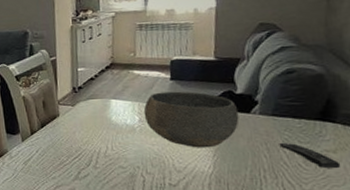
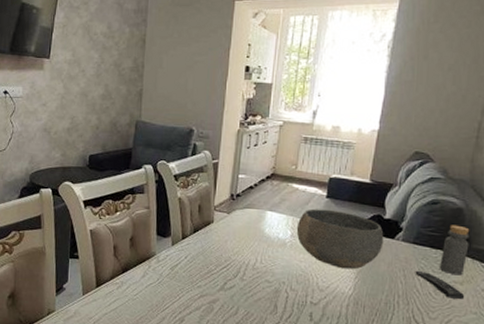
bottle: none [306,92,338,144] -> present [440,225,470,276]

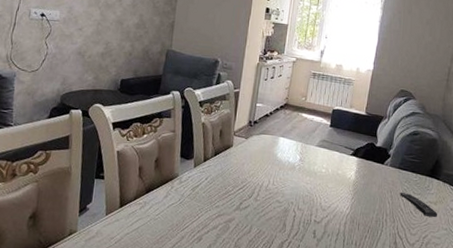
bowl: present [296,209,384,270] -> none [304,136,376,191]
bottle: present [440,225,470,276] -> none [419,153,442,197]

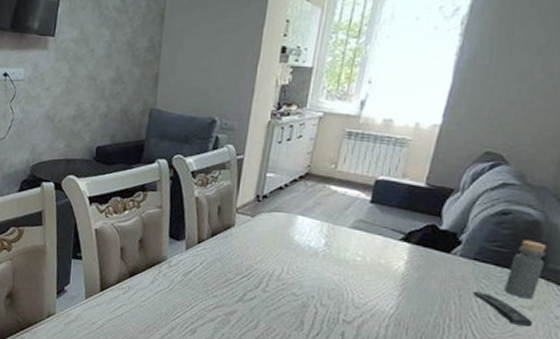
bottle: none [419,153,442,197] -> present [504,240,548,300]

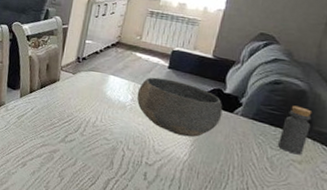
bowl: none [331,215,438,286] -> present [136,77,223,137]
remote control: present [473,290,534,327] -> none [252,145,303,178]

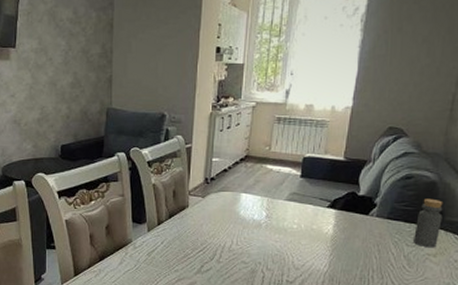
bowl: present [136,77,223,137] -> none [271,189,358,247]

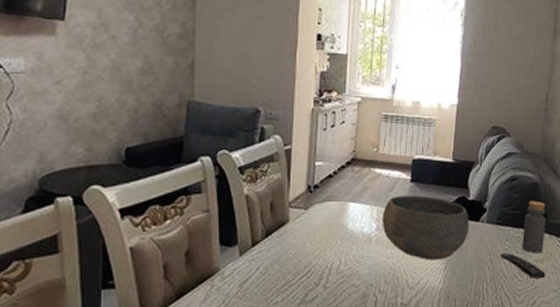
bowl: none [271,189,358,247] -> present [382,195,470,261]
remote control: none [389,244,438,271] -> present [501,252,546,279]

